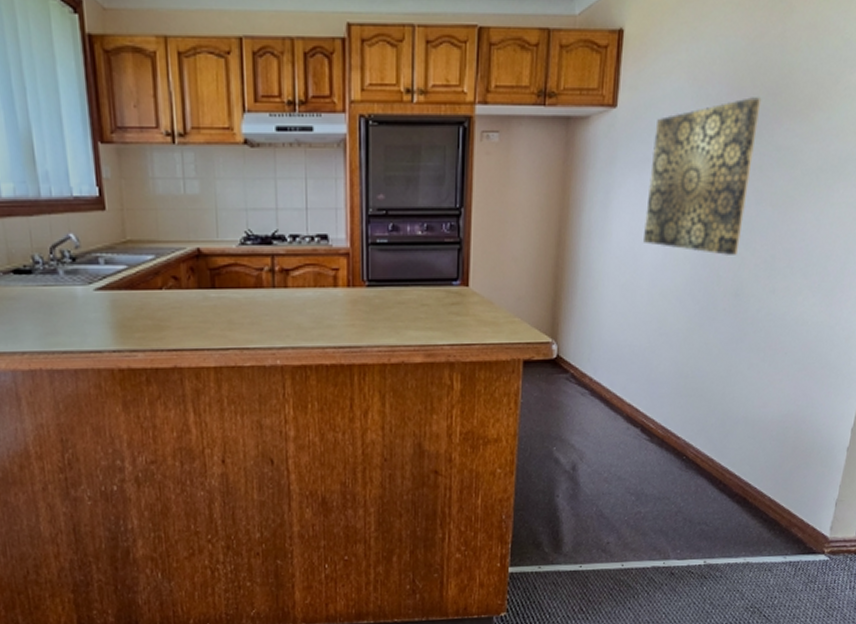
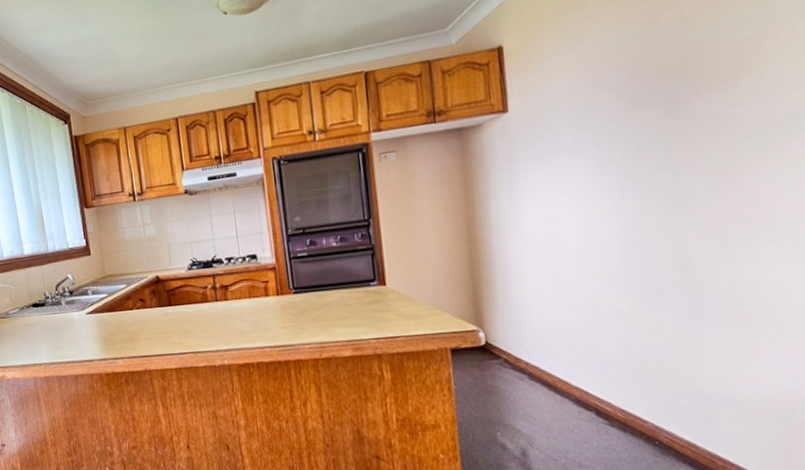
wall art: present [644,97,762,255] -> none [553,76,677,231]

